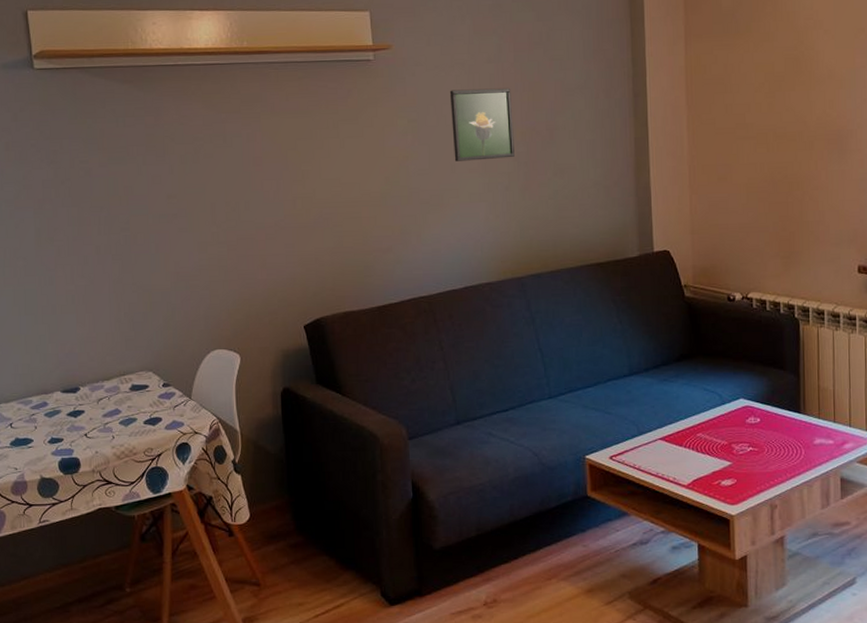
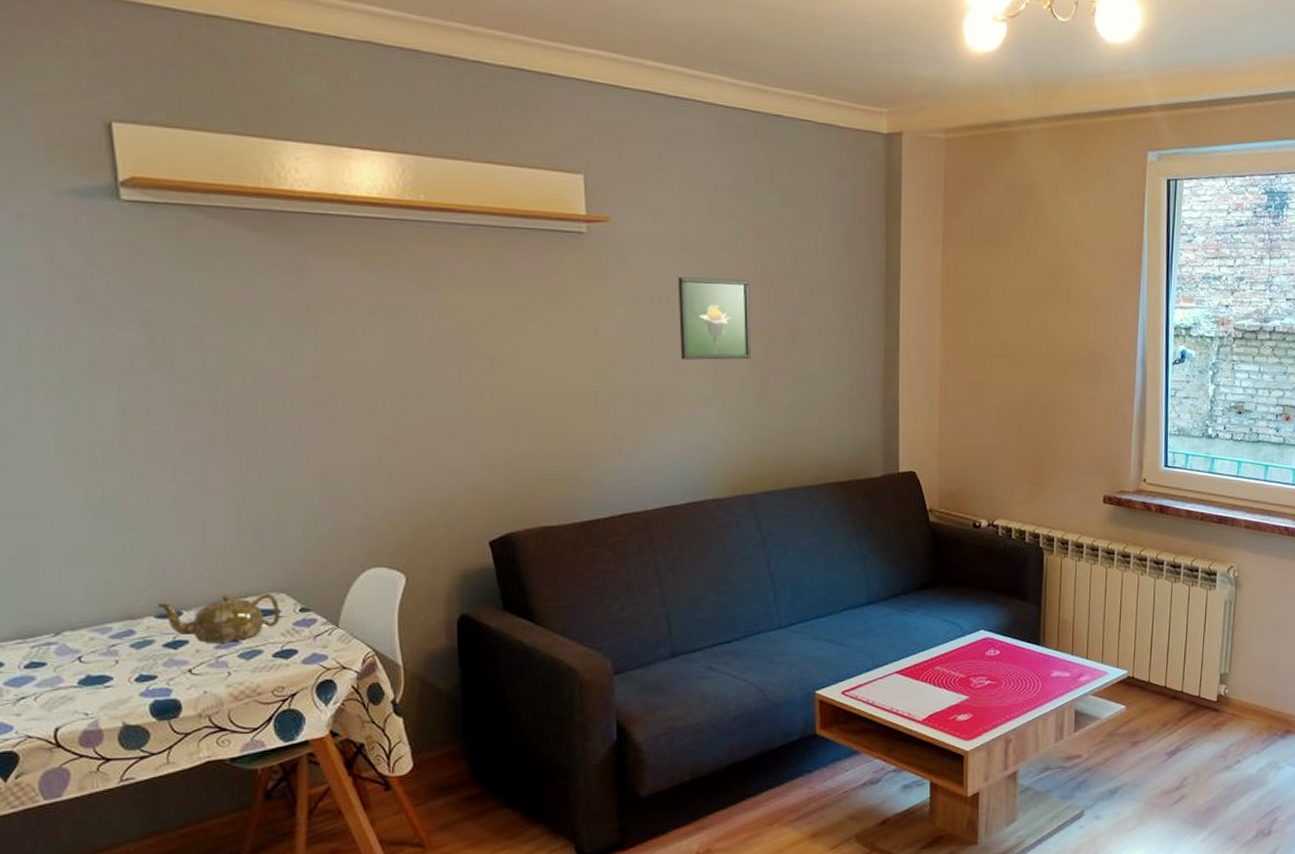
teapot: none [62,372,149,412] -> present [157,594,280,643]

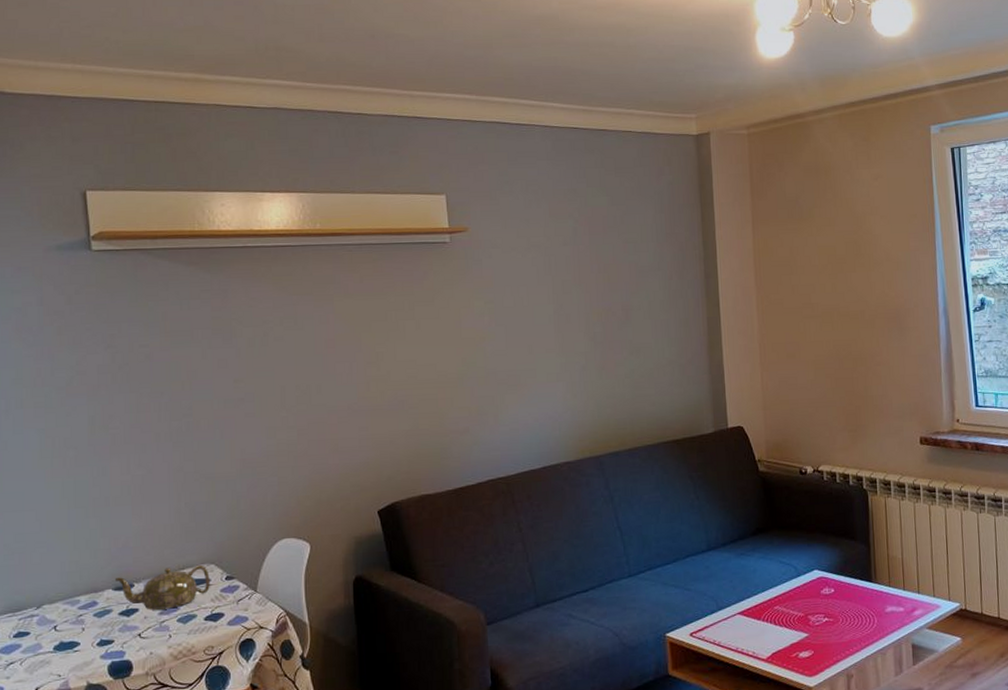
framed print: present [677,276,751,360] -> none [526,269,591,342]

